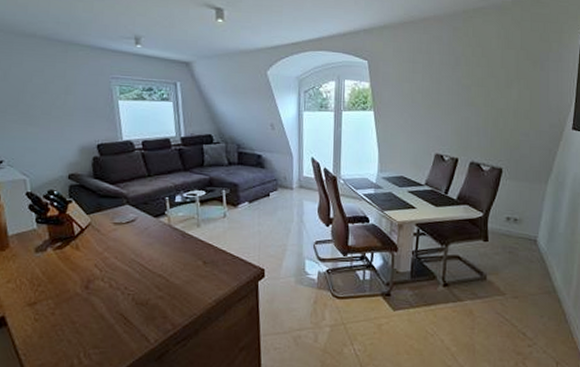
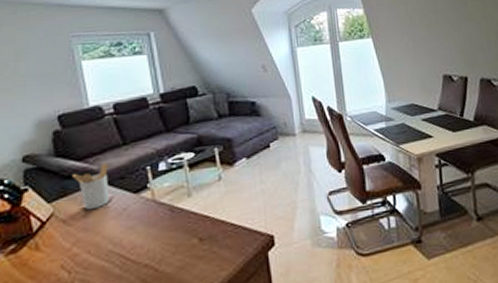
utensil holder: none [106,189,135,225] -> present [71,163,109,211]

